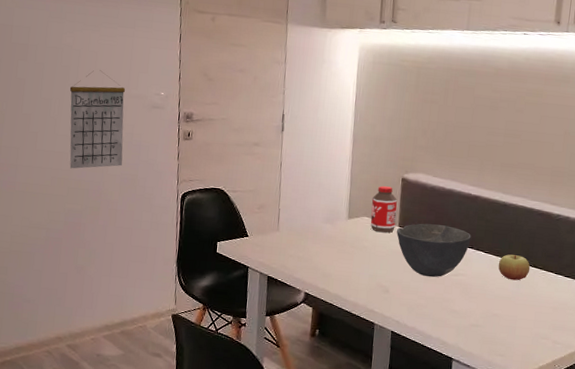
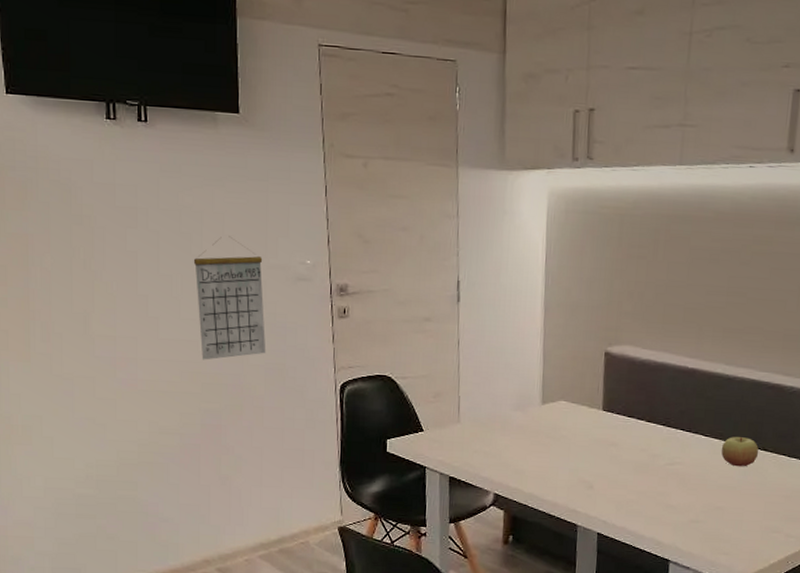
bottle: present [370,186,397,233] -> none [568,362,600,419]
bowl: present [397,223,471,278] -> none [600,405,689,468]

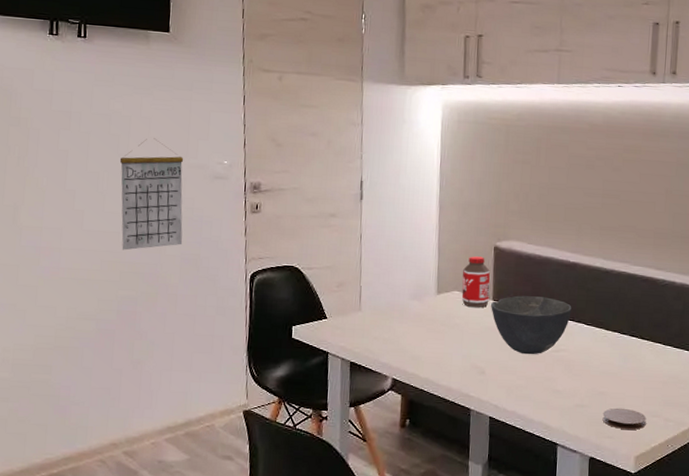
bottle: none [568,362,600,419] -> present [461,256,490,308]
bowl: none [600,405,689,468] -> present [491,295,572,355]
coaster: none [718,523,766,546] -> present [602,407,647,430]
apple: present [721,437,759,467] -> none [602,326,637,354]

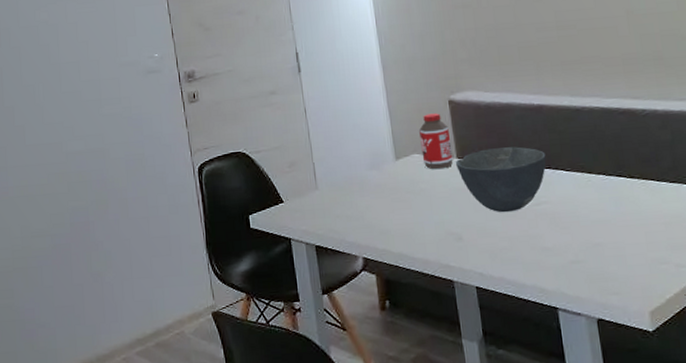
calendar: present [119,138,184,251] -> none [52,42,125,160]
coaster: present [602,407,647,430] -> none [602,258,655,283]

